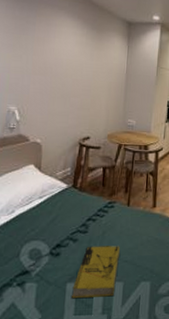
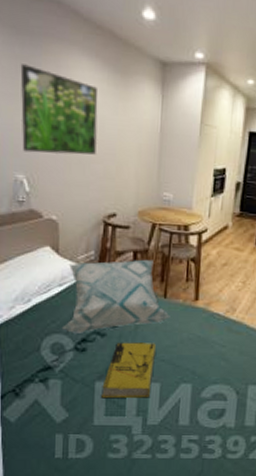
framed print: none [16,23,79,91] -> present [20,64,98,155]
decorative pillow: none [40,174,133,239] -> present [62,259,171,333]

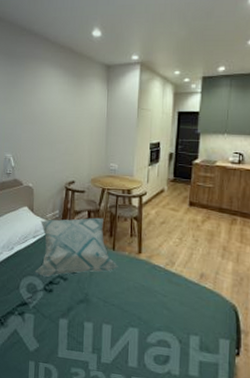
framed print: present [20,64,98,155] -> none [10,78,61,138]
book: present [102,342,156,398] -> none [64,286,107,337]

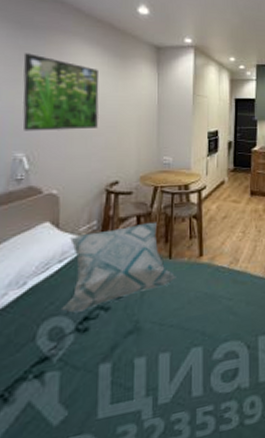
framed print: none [10,78,61,138] -> present [22,53,99,131]

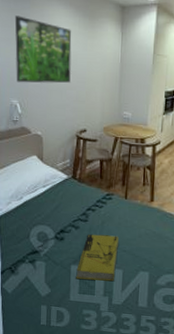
decorative pillow: present [62,222,177,313] -> none [46,166,131,226]
book: none [106,308,163,382] -> present [76,234,119,281]

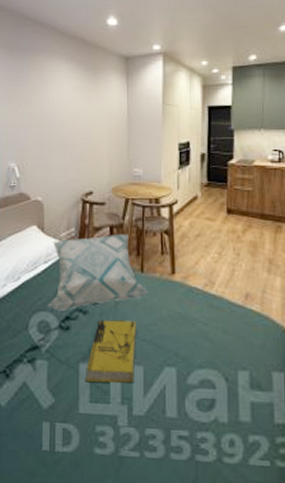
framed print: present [14,15,72,83] -> none [13,73,74,144]
decorative pillow: none [46,166,131,226] -> present [48,234,149,311]

